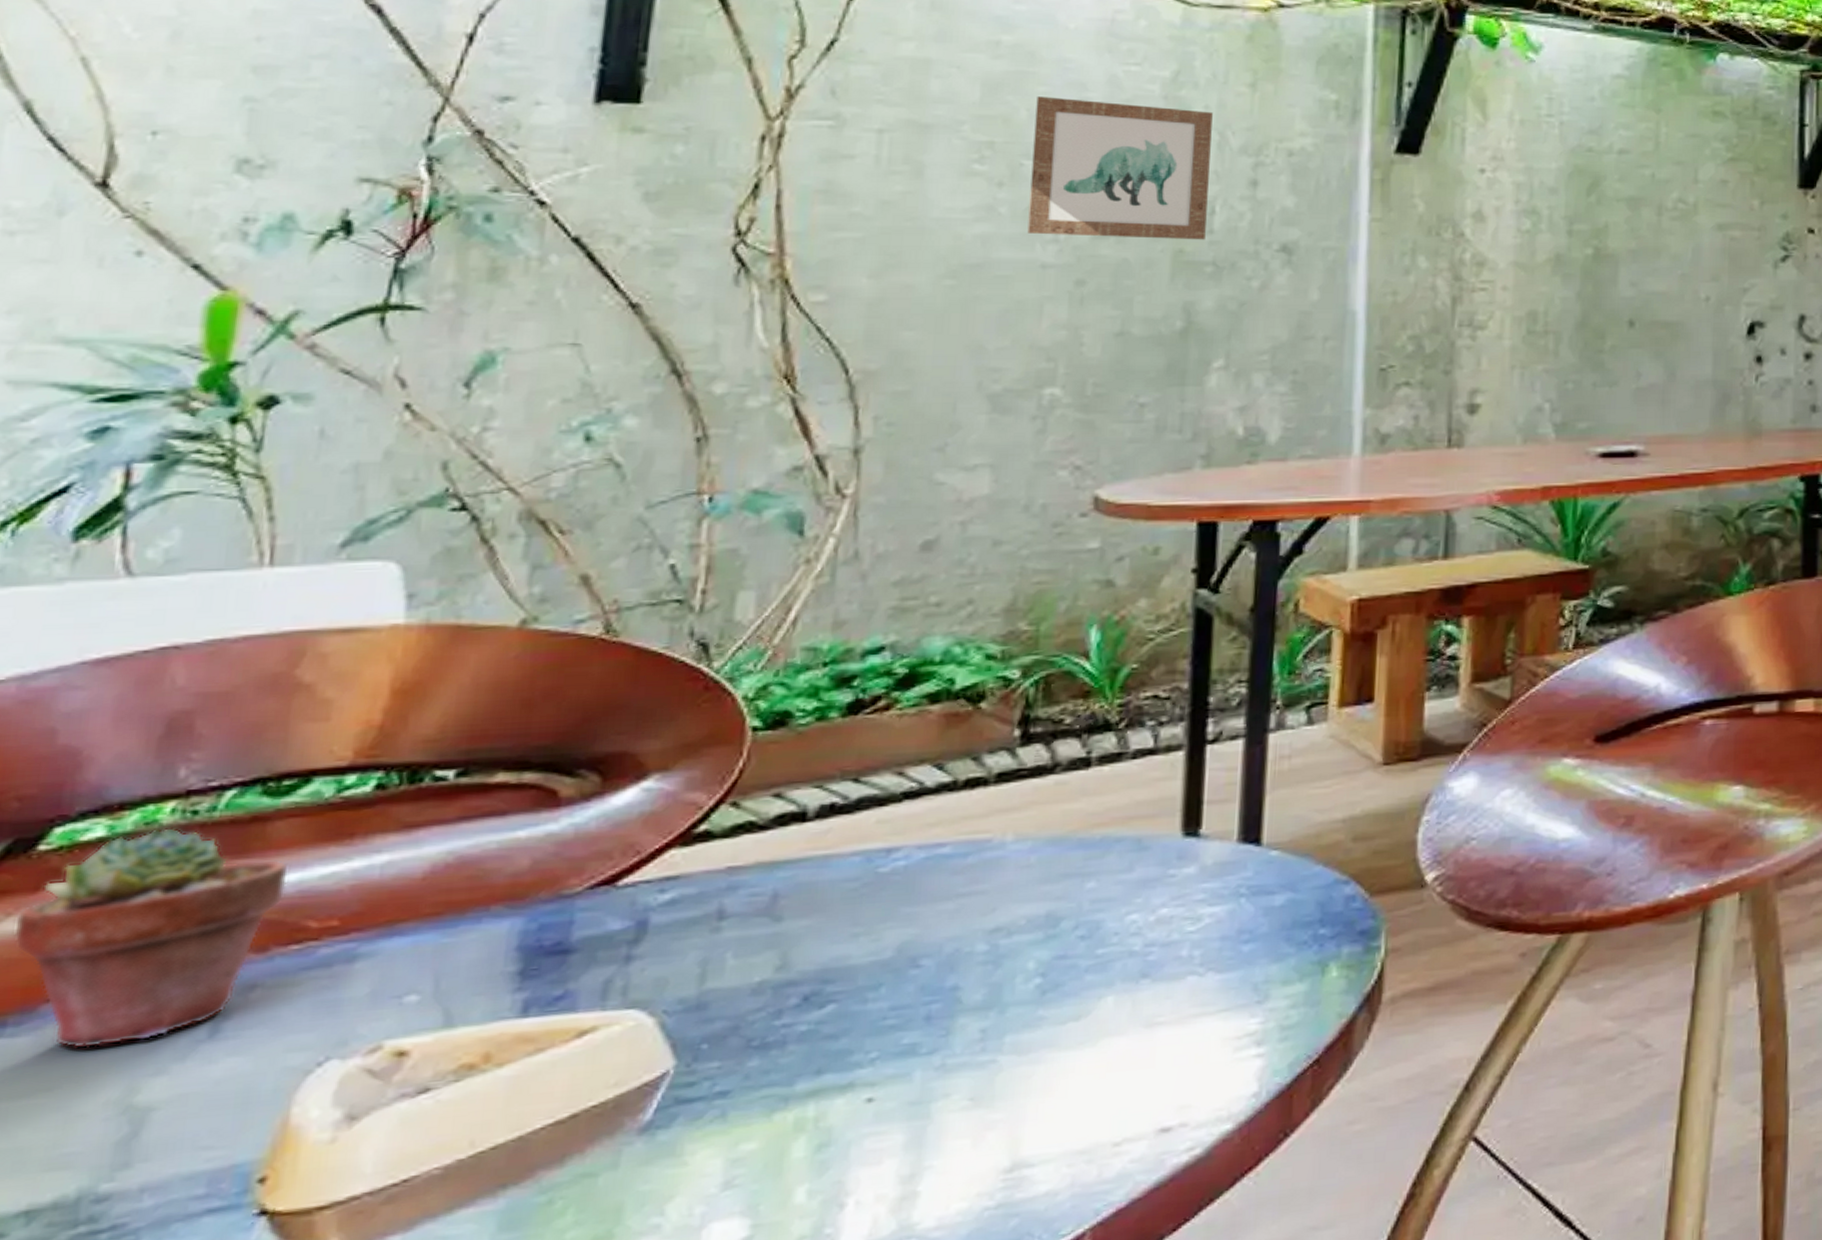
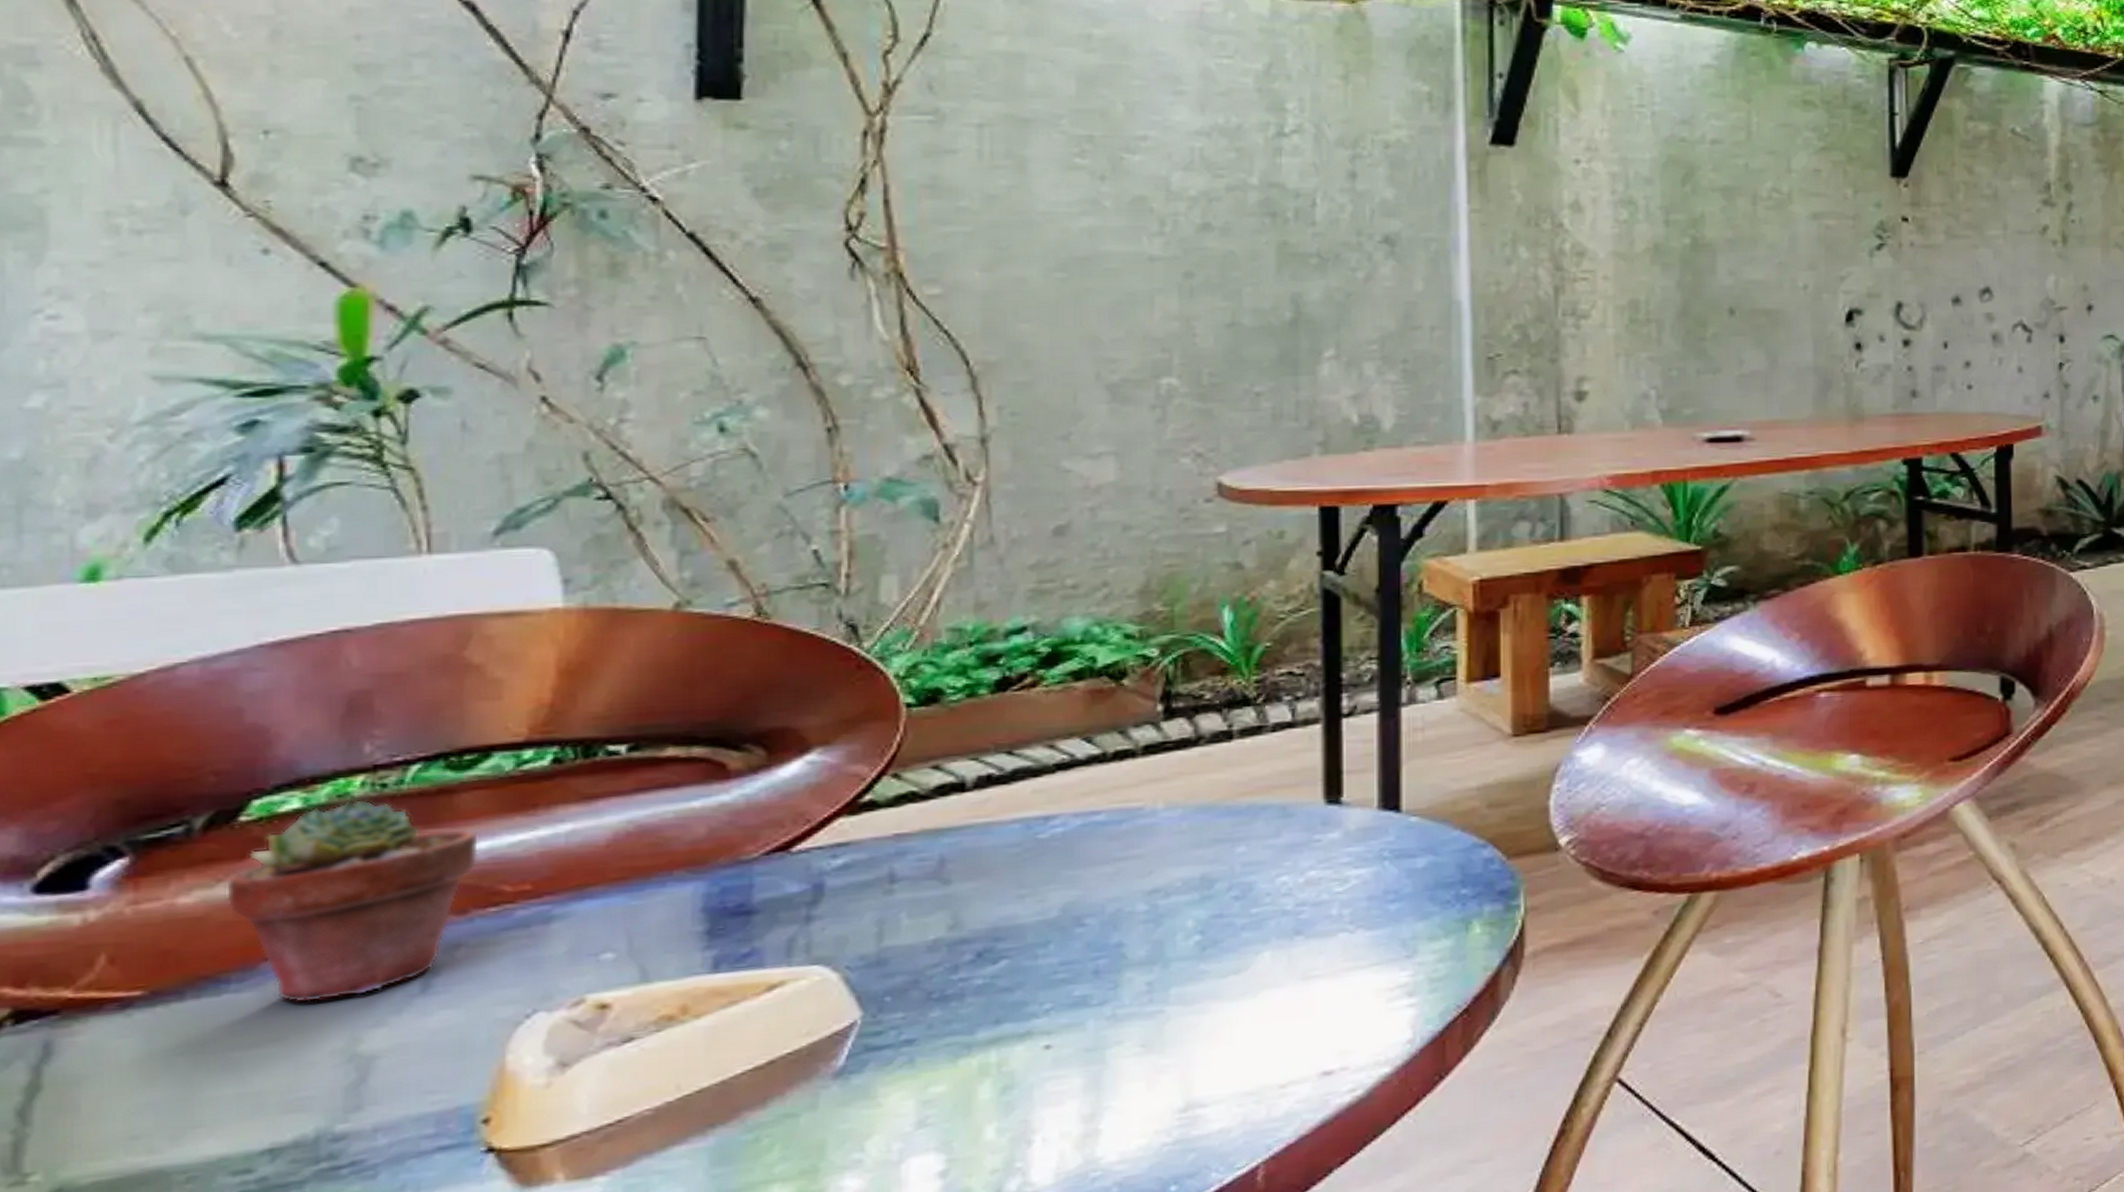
wall art: present [1027,96,1213,240] -> none [1132,90,1308,232]

